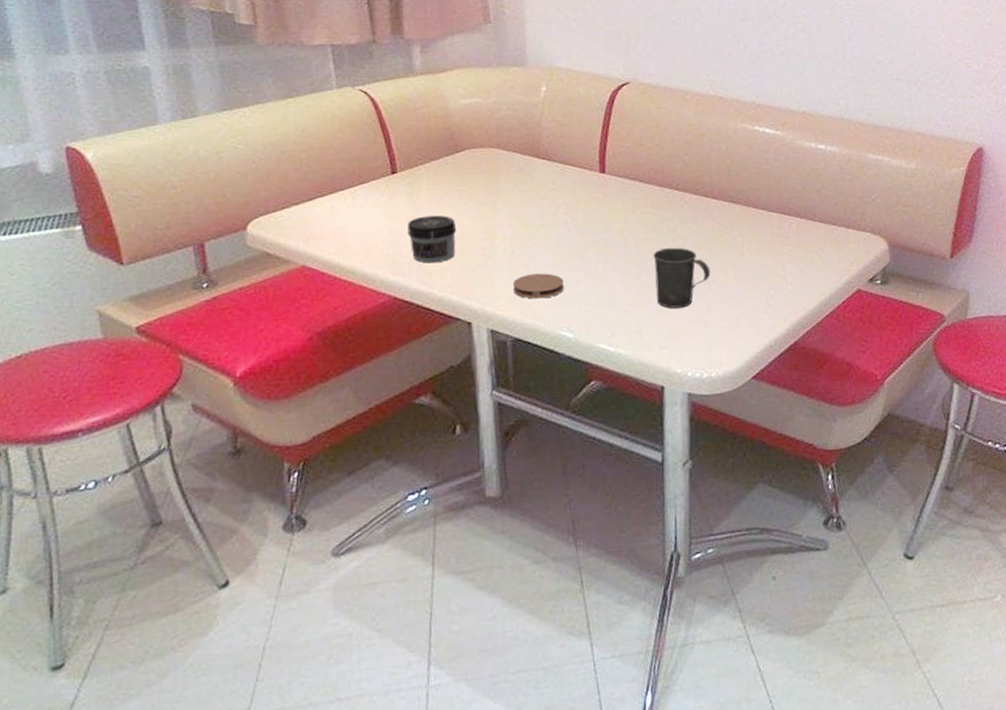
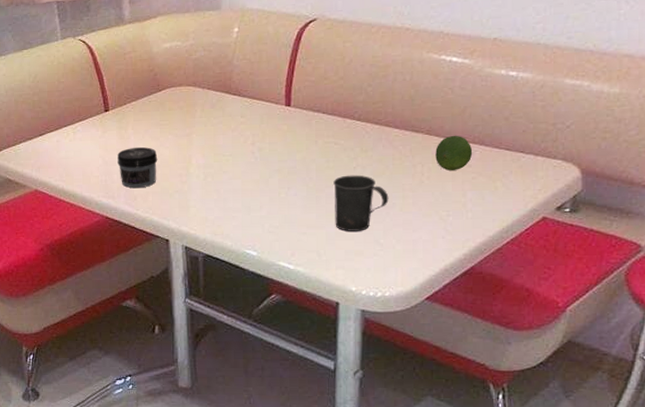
coaster: present [513,273,564,299] -> none [205,198,250,221]
fruit: none [754,206,790,243] -> present [435,135,473,171]

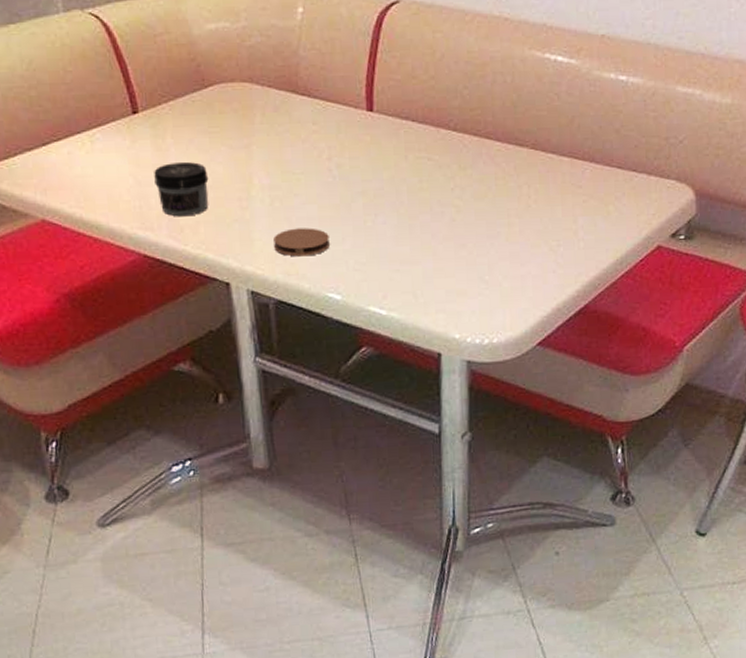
coaster: none [205,198,250,221] -> present [274,228,330,257]
mug: present [333,175,389,231] -> none [428,198,493,267]
fruit: present [435,135,473,171] -> none [542,150,583,192]

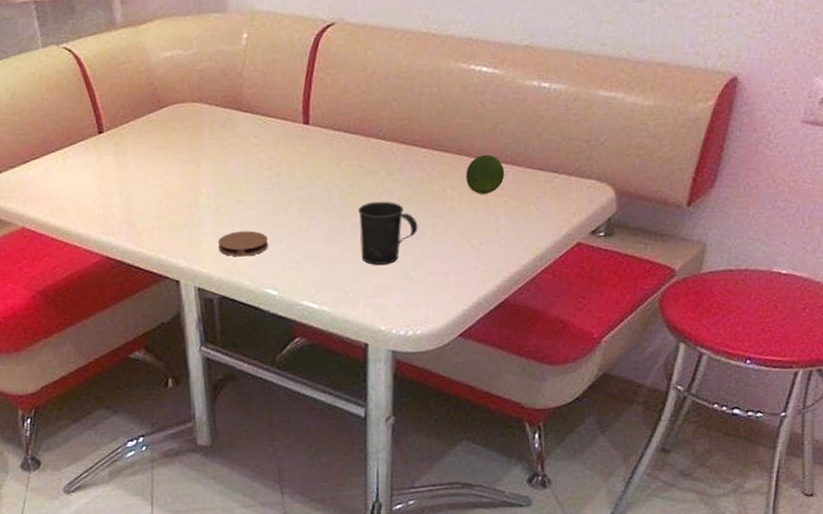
jar: present [154,162,209,217] -> none [116,174,163,223]
mug: none [428,198,493,267] -> present [358,201,418,265]
fruit: none [542,150,583,192] -> present [466,154,505,194]

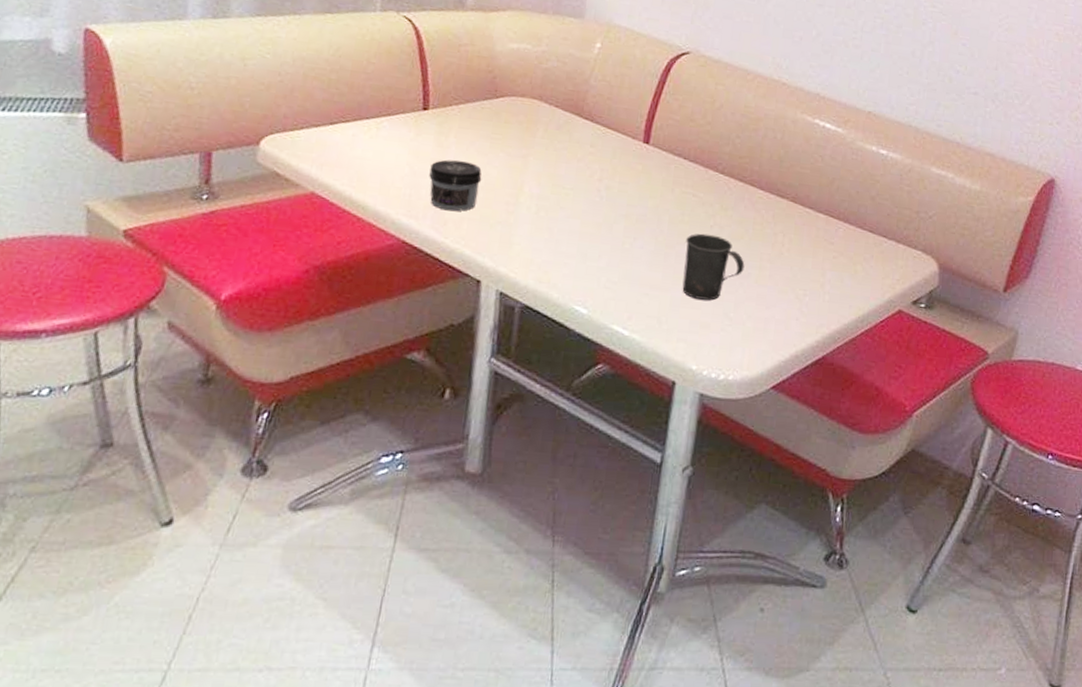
jar: none [116,174,163,223] -> present [429,159,482,211]
coaster: present [218,230,268,257] -> none [531,238,587,267]
fruit: present [466,154,505,194] -> none [798,207,837,246]

